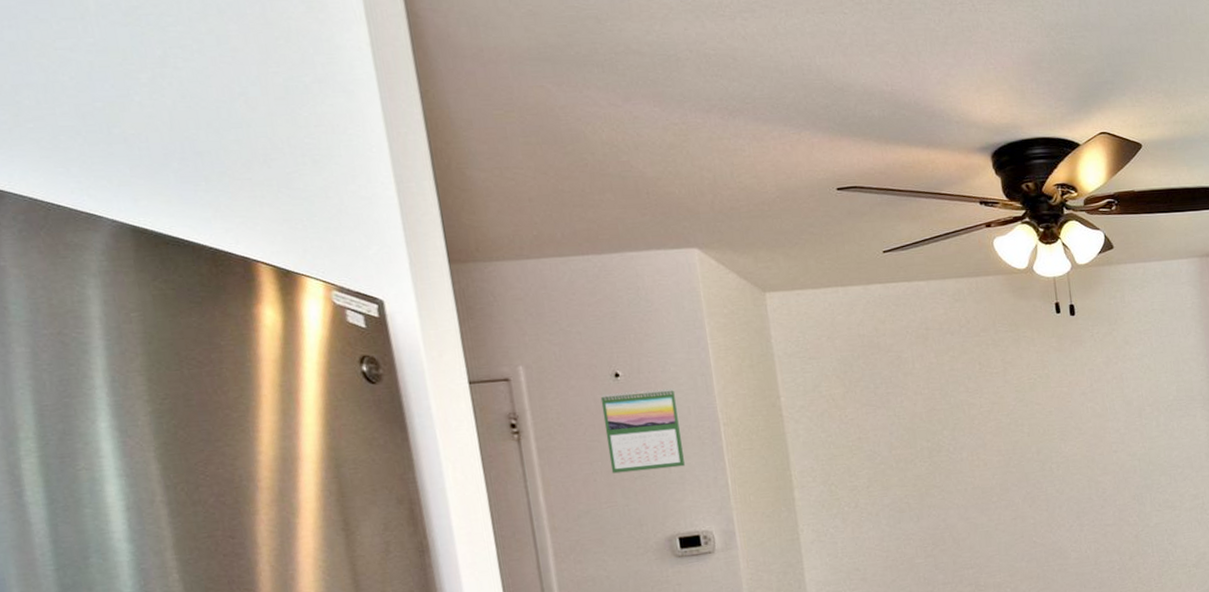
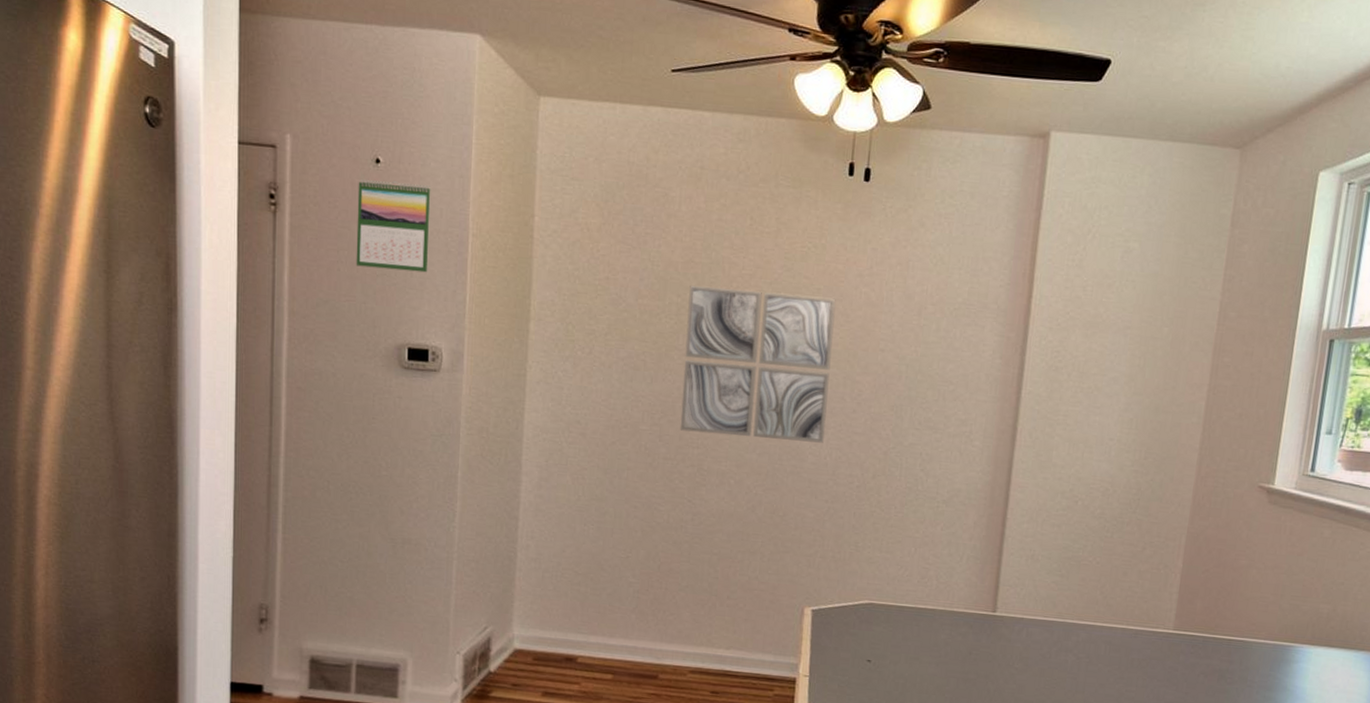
wall art: none [936,416,1082,556] -> present [680,286,836,443]

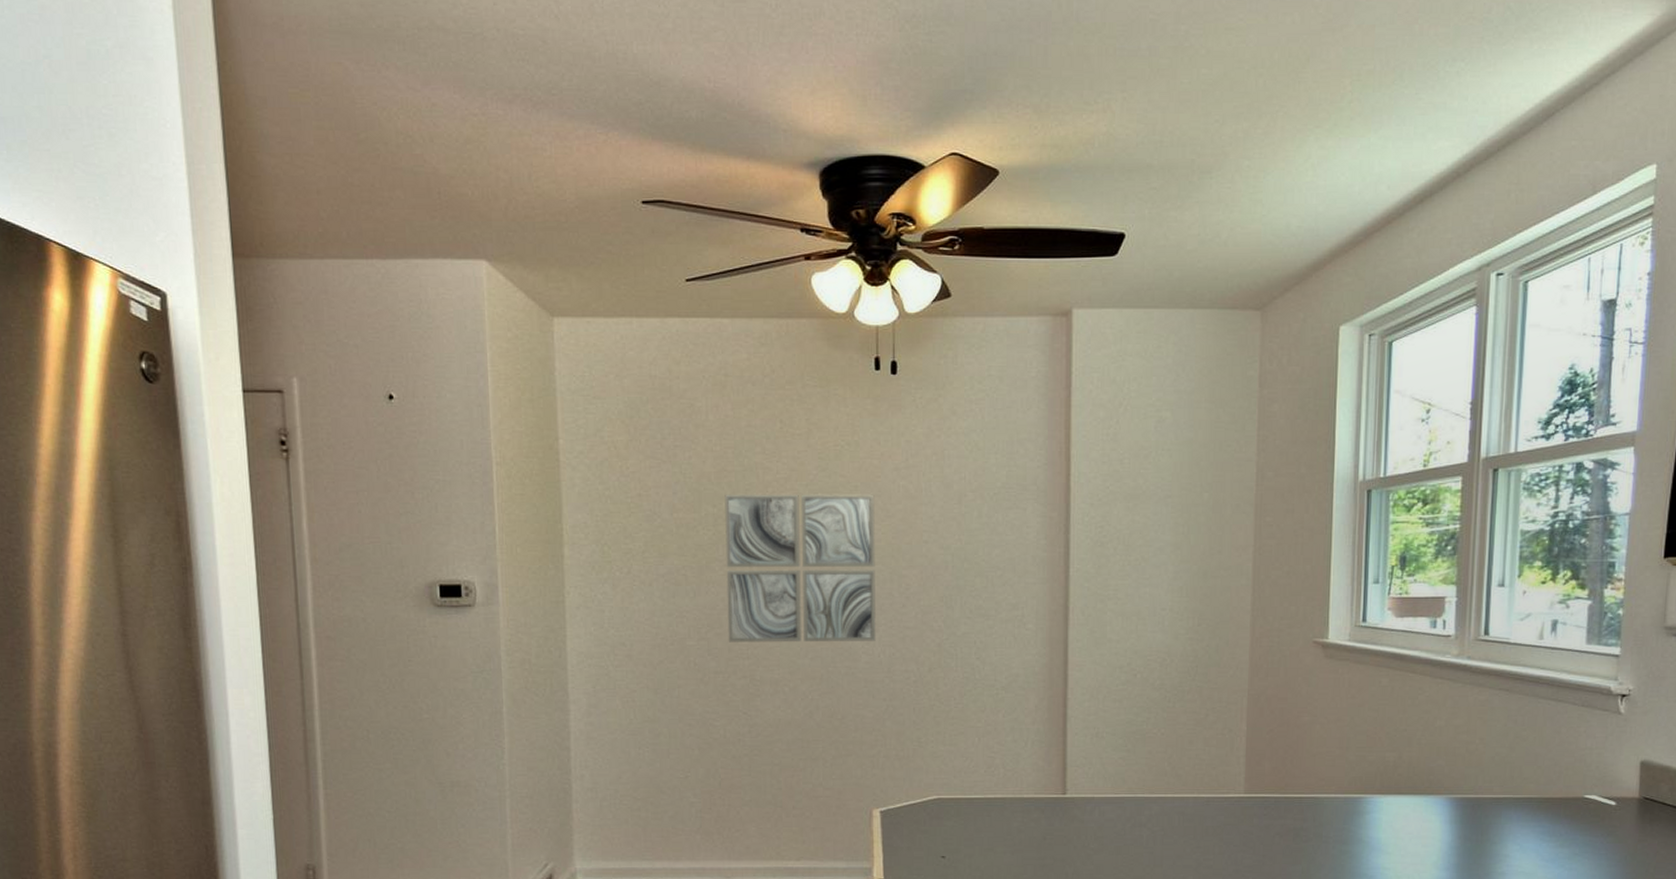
calendar: present [356,179,431,273] -> none [372,416,453,507]

